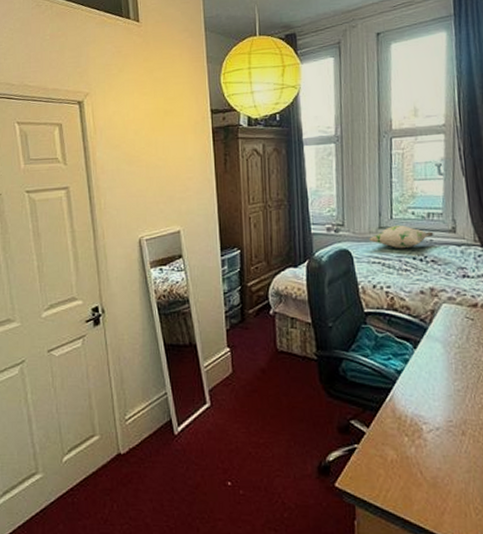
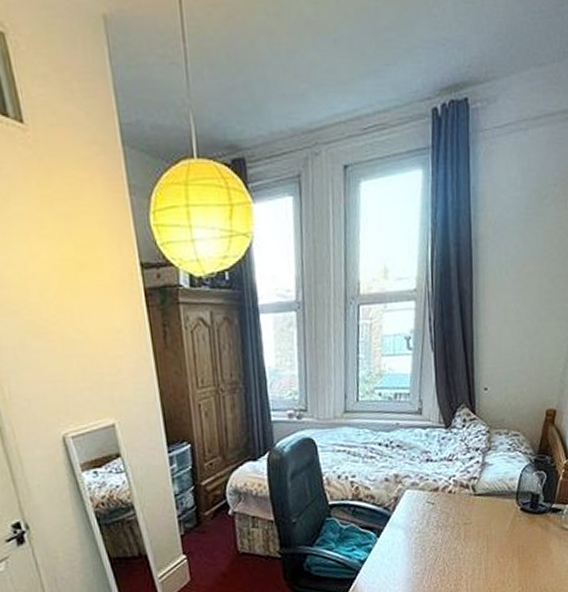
decorative pillow: present [370,225,434,249] -> none [335,407,401,435]

